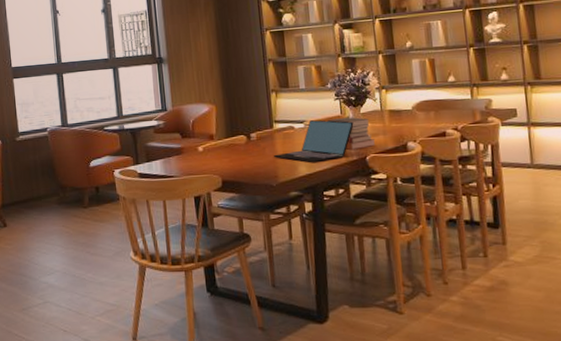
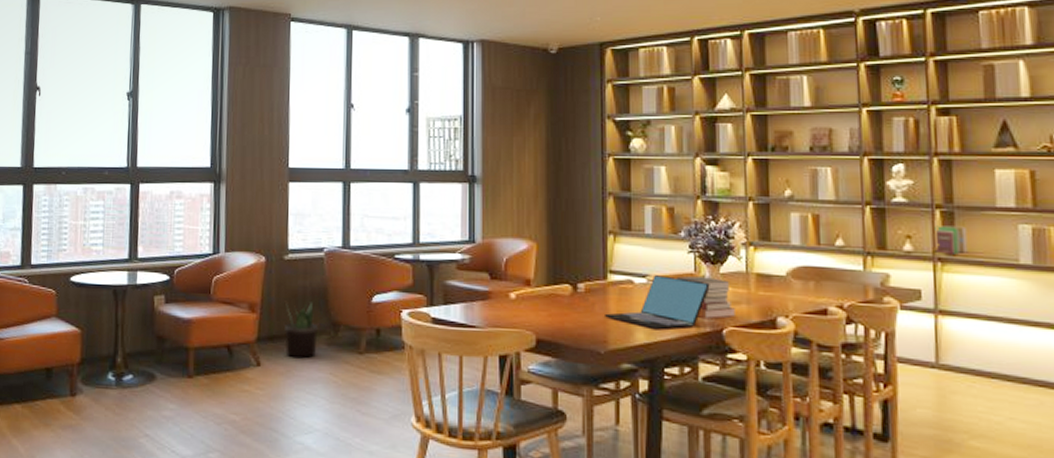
planter: none [21,172,50,217] -> present [284,302,318,359]
books: none [524,56,551,80] -> present [935,226,968,255]

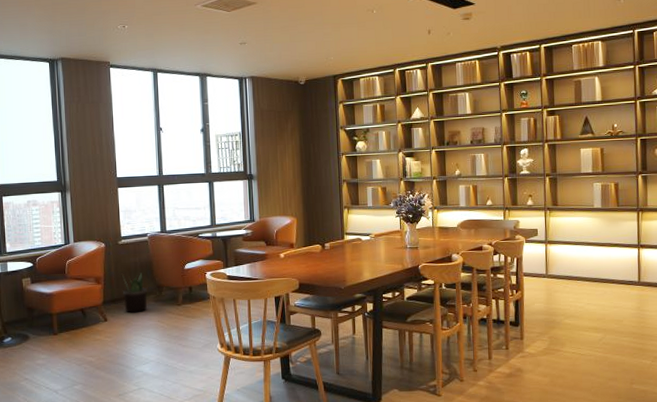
laptop: present [603,275,710,330] -> none [343,233,410,270]
books: present [676,275,735,320] -> none [388,231,426,260]
books: present [935,226,968,255] -> none [545,187,565,206]

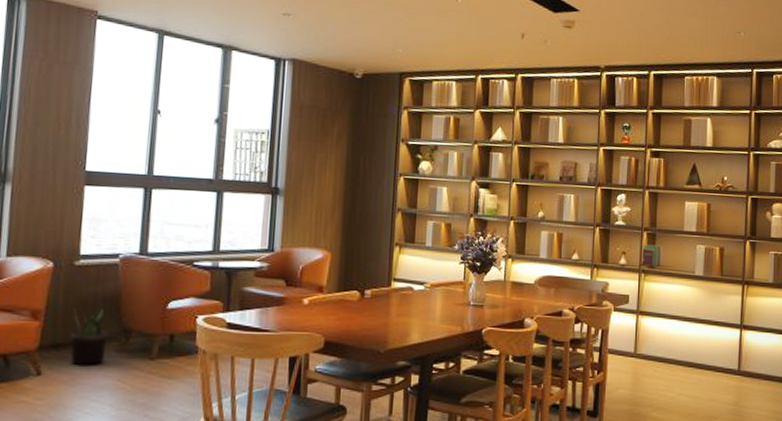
books: none [545,187,565,206] -> present [641,244,663,268]

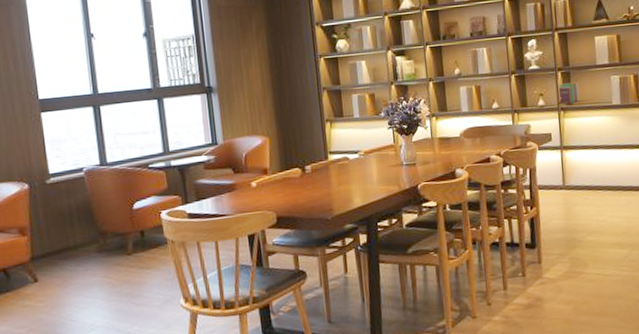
planter: present [70,308,108,366] -> none [54,217,88,269]

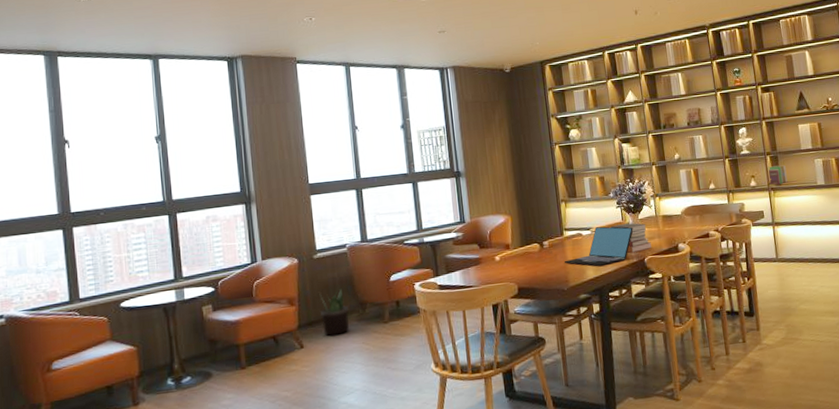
planter: none [54,217,88,269] -> present [319,289,349,336]
laptop: none [328,149,406,194] -> present [564,226,634,267]
books: none [380,145,426,180] -> present [610,222,652,254]

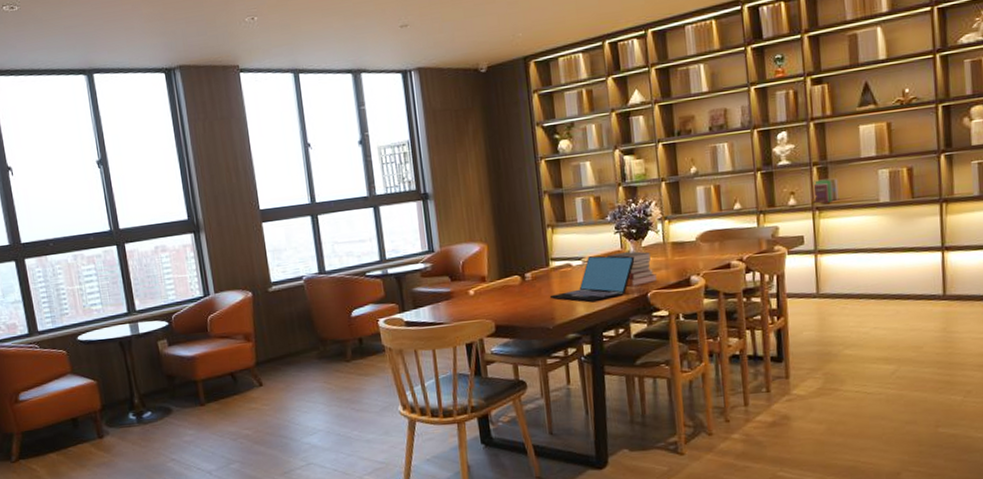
planter: present [319,289,349,336] -> none [276,324,309,374]

